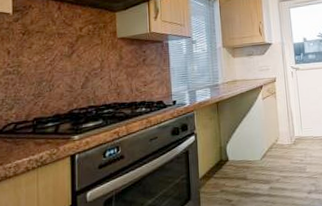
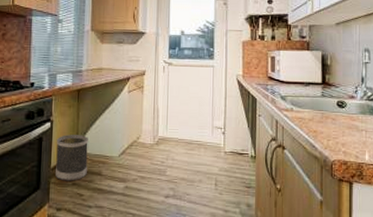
wastebasket: none [201,144,233,189] -> present [55,135,88,181]

